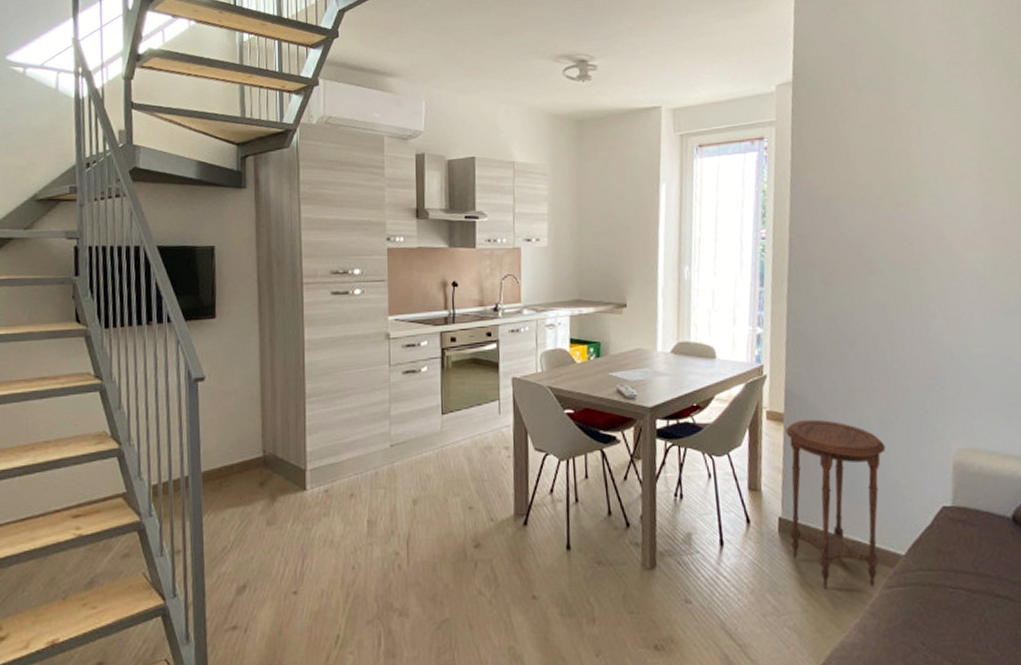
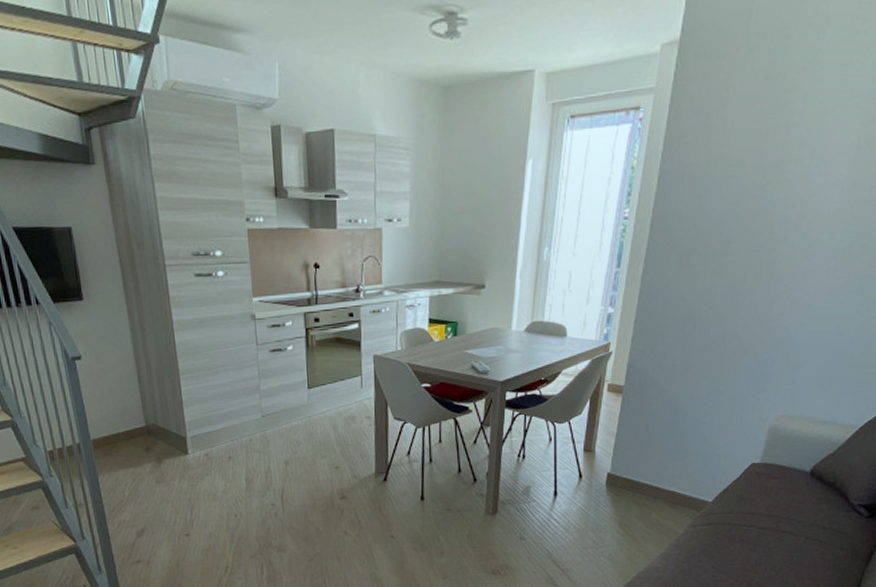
side table: present [785,419,886,589] -> none [615,391,711,528]

